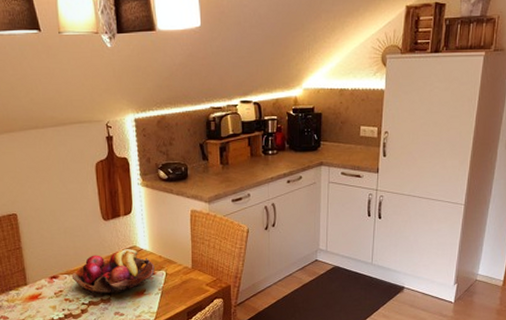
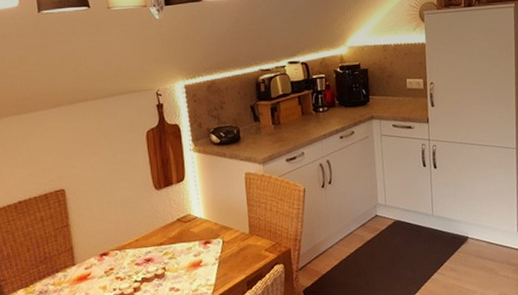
fruit basket: present [71,249,155,295] -> none [123,218,211,270]

